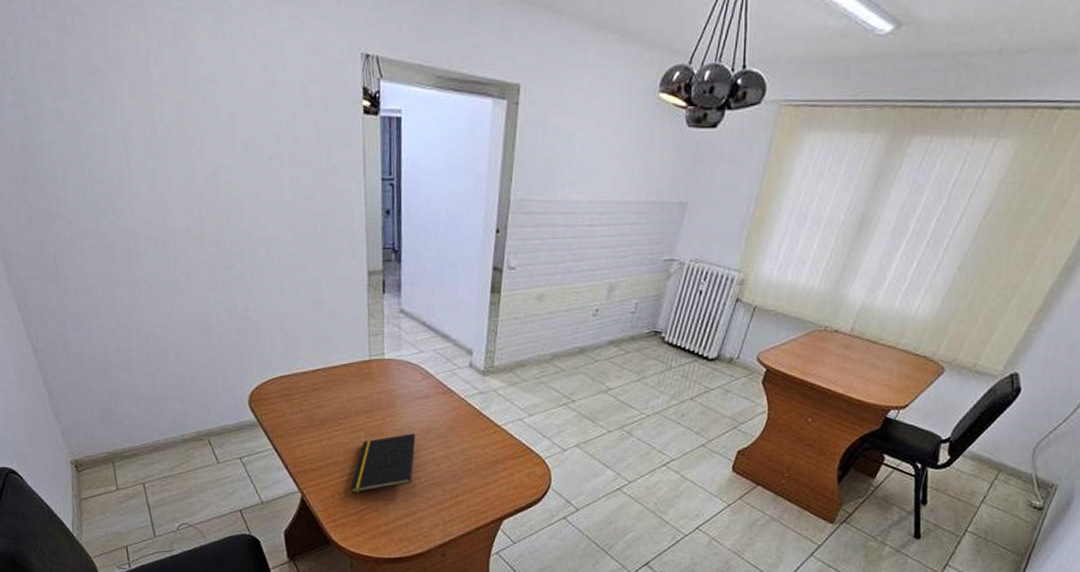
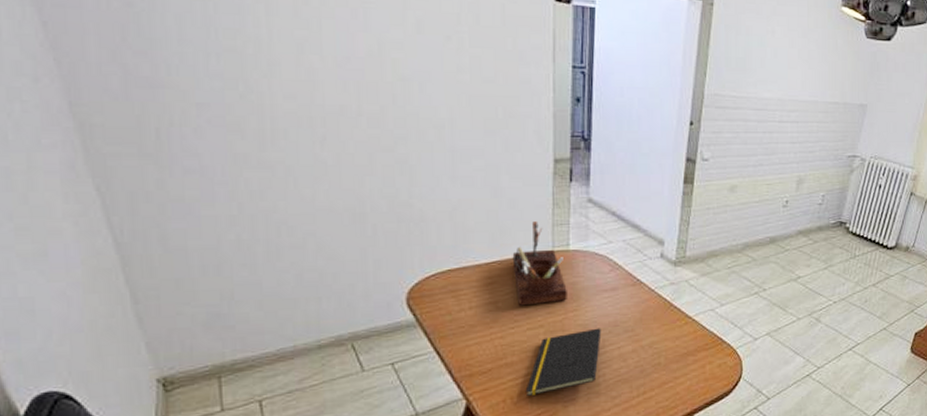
desk organizer: none [334,332,384,411] -> present [512,221,567,306]

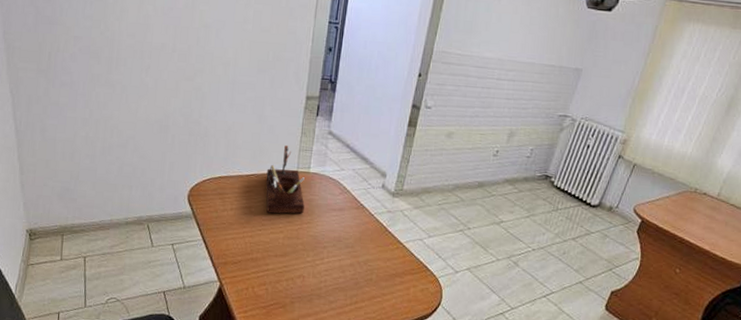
notepad: present [525,328,602,397] -> none [263,240,328,289]

